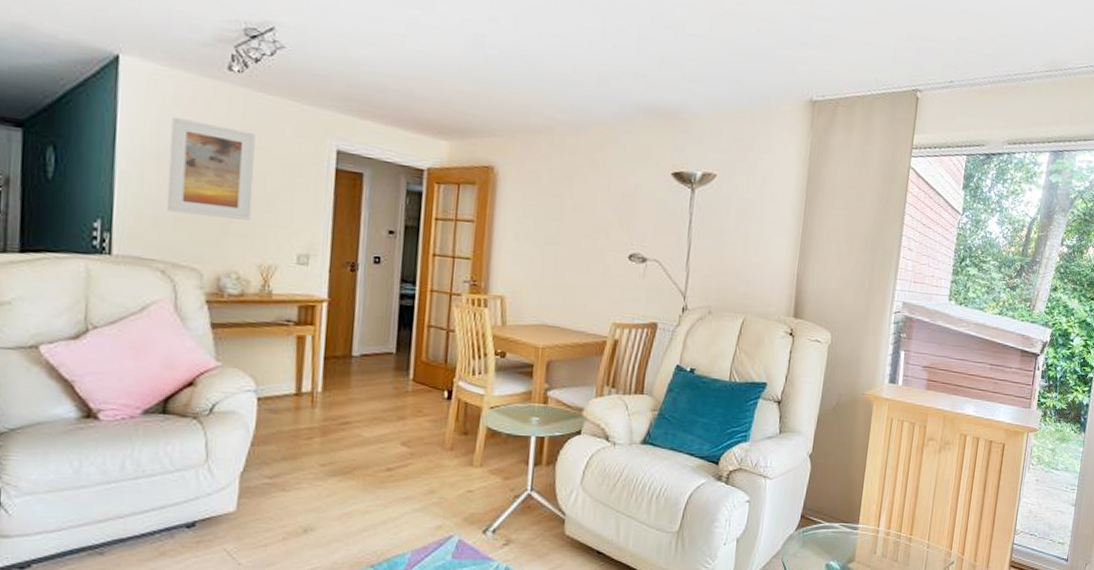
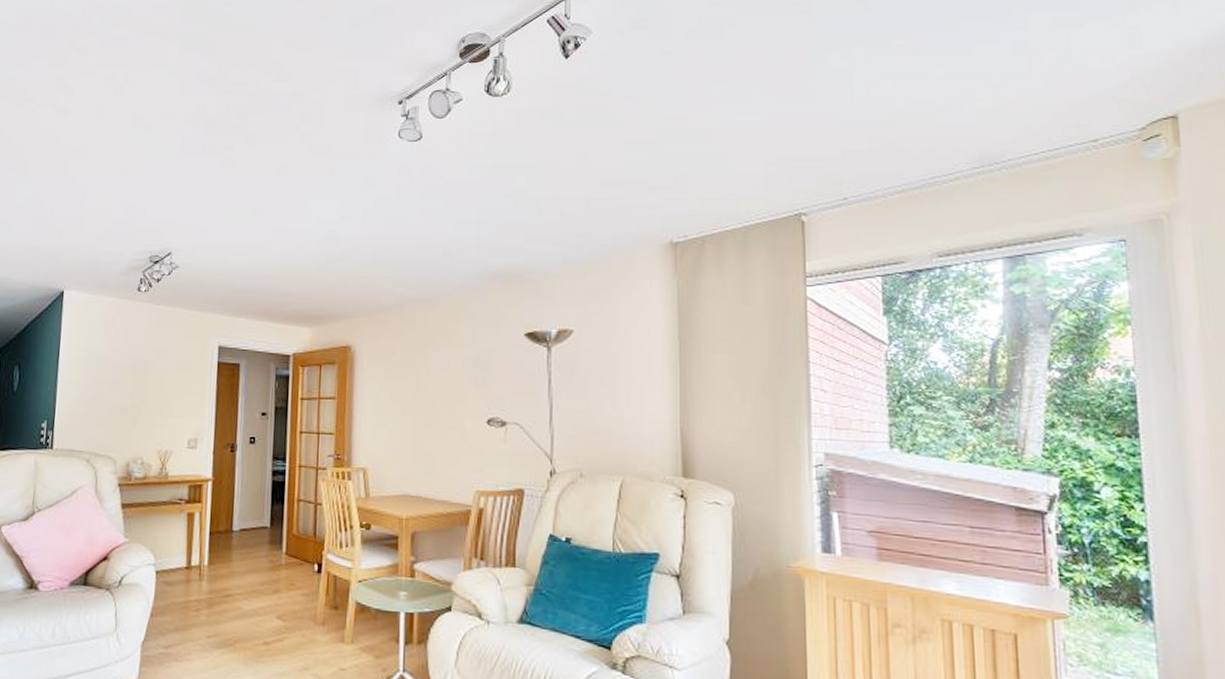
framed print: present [167,116,255,220] -> none [92,333,157,413]

